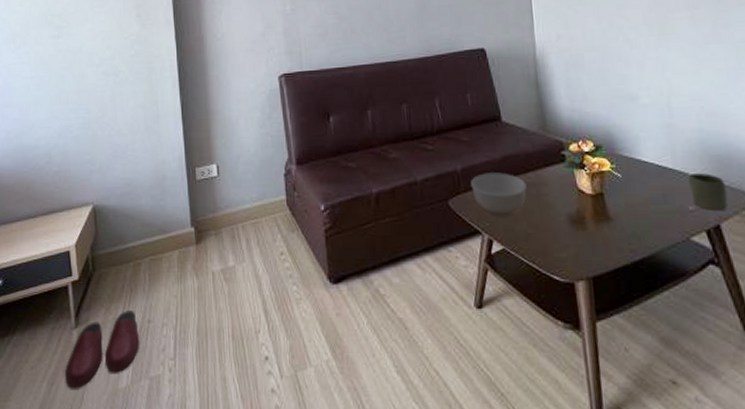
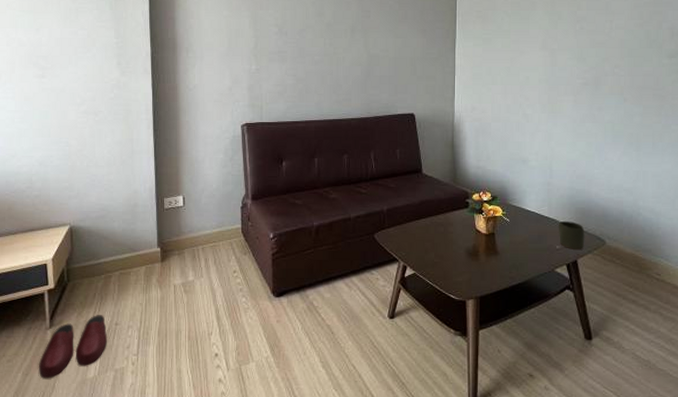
bowl: present [471,172,527,217] -> none [394,213,437,248]

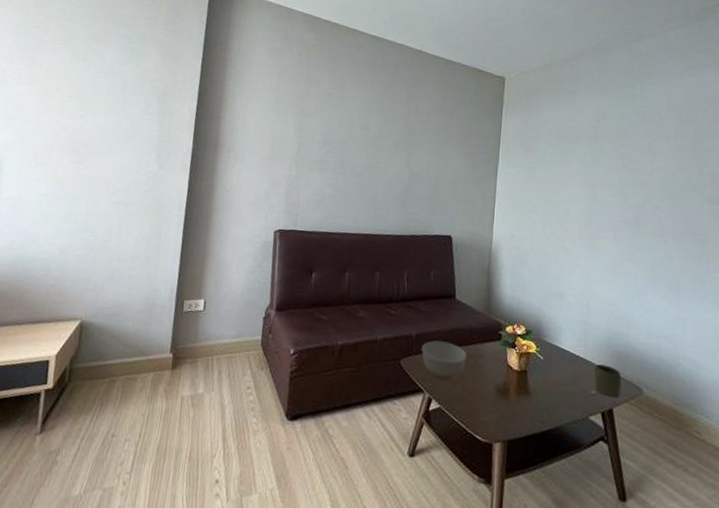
slippers: present [39,315,108,379] -> none [19,423,102,493]
bowl: none [394,213,437,248] -> present [421,340,467,380]

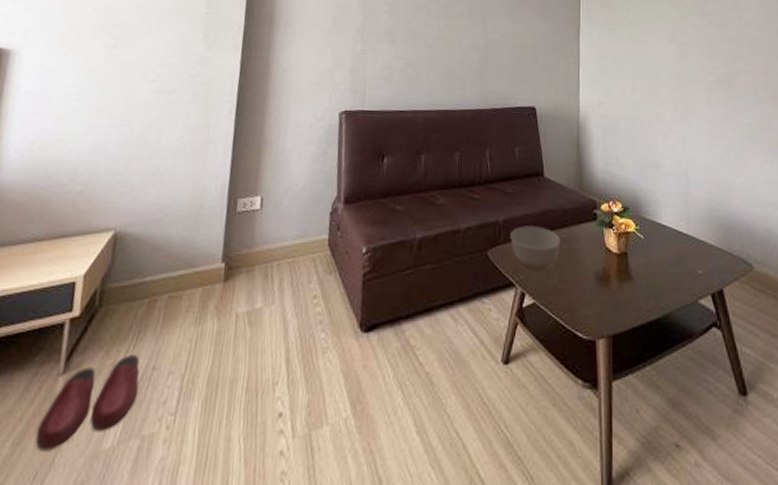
slippers: none [19,423,102,493] -> present [36,355,140,451]
mug: present [593,364,622,397] -> none [698,240,730,276]

